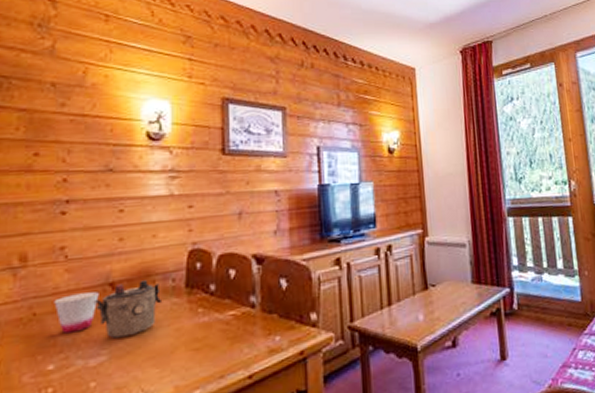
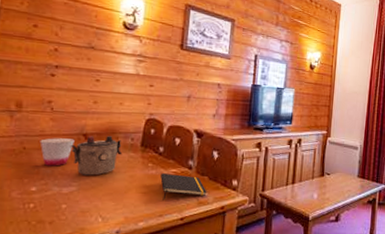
notepad: none [216,316,279,356] -> present [160,173,207,201]

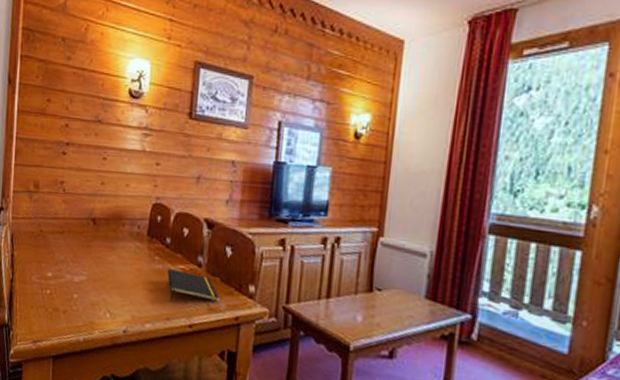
cup: present [39,138,75,166] -> none [54,221,84,253]
teapot: present [70,136,123,176] -> none [80,221,129,266]

